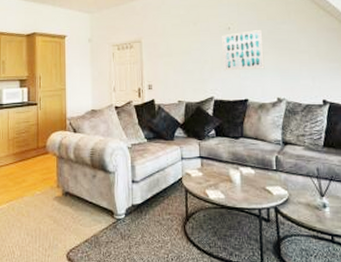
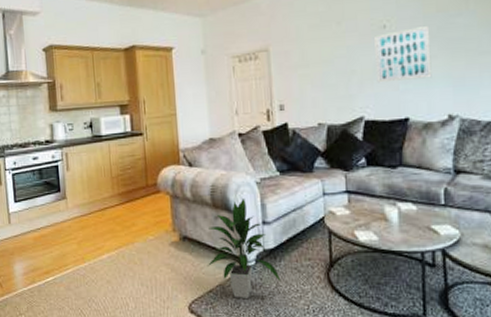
indoor plant: none [84,161,146,248] -> present [207,199,281,298]

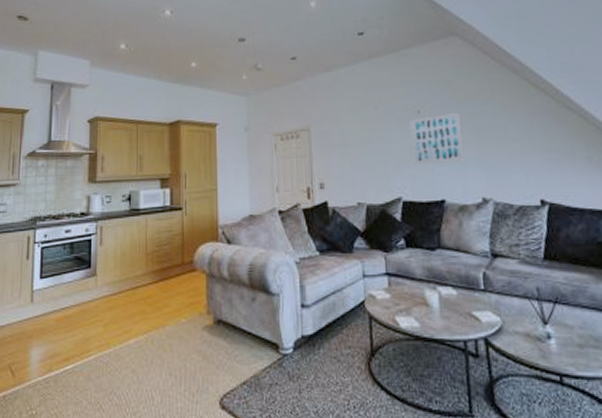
indoor plant: present [207,199,281,298] -> none [241,279,320,392]

